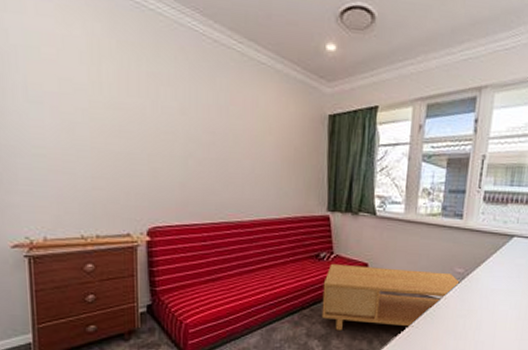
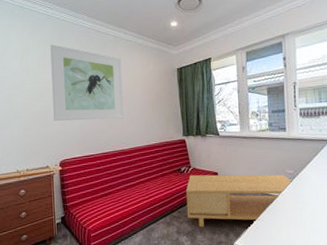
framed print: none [138,51,248,177] -> present [50,44,124,121]

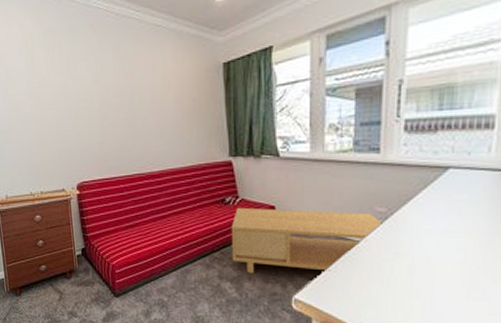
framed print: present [50,44,124,121] -> none [59,35,152,135]

